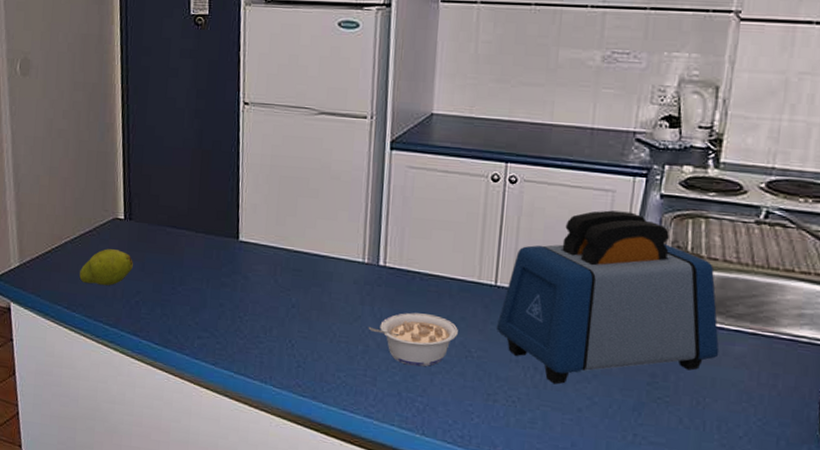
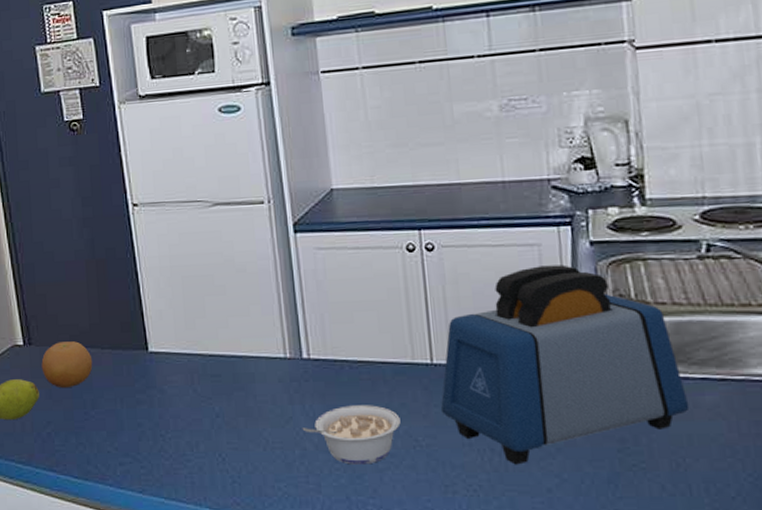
fruit: none [138,221,186,264] -> present [41,341,93,389]

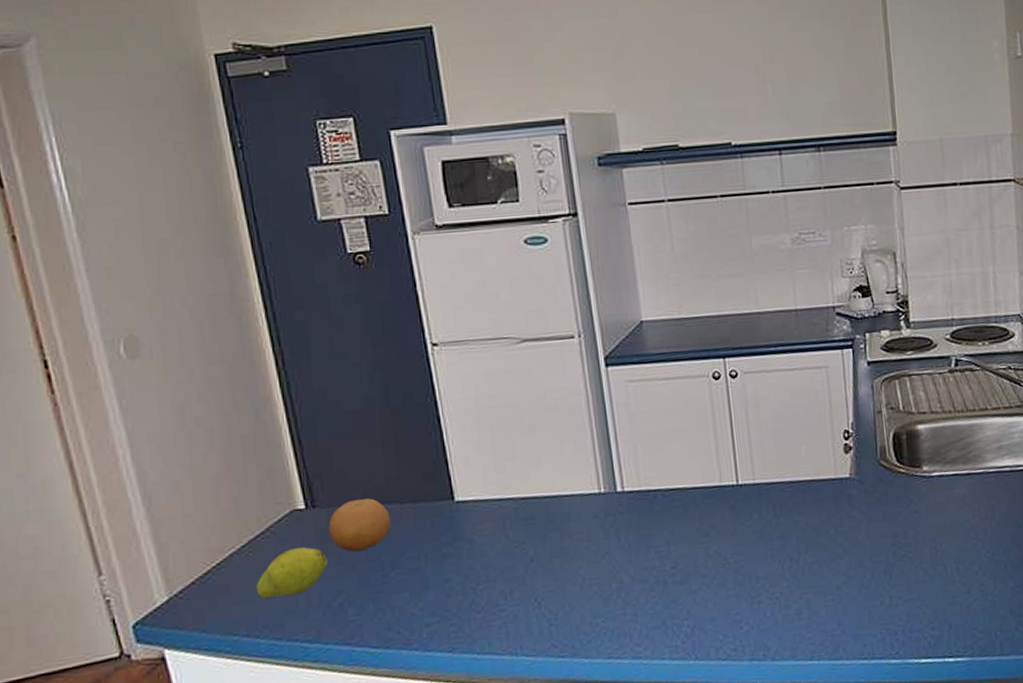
legume: present [302,405,401,465] -> none [618,530,711,591]
toaster: present [441,265,690,465] -> none [746,384,945,569]

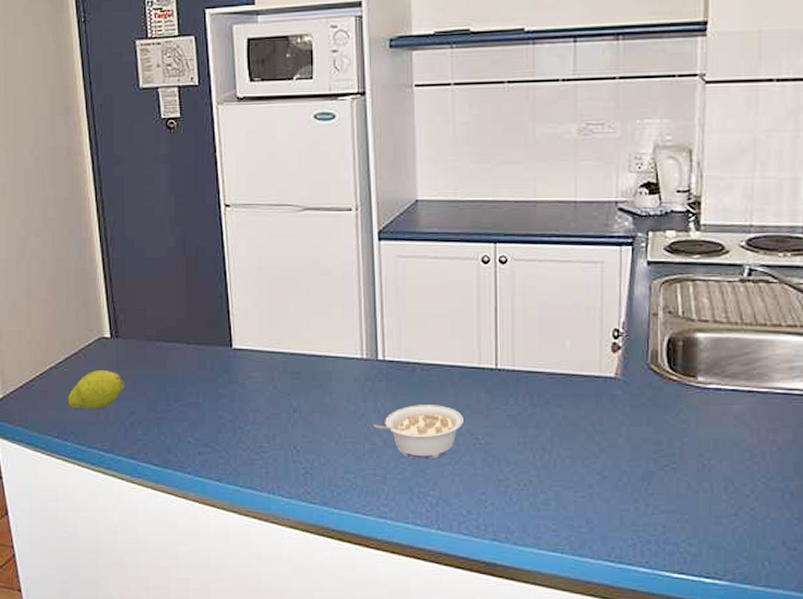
fruit: present [328,498,391,552] -> none [127,336,178,381]
legume: none [618,530,711,591] -> present [373,405,463,459]

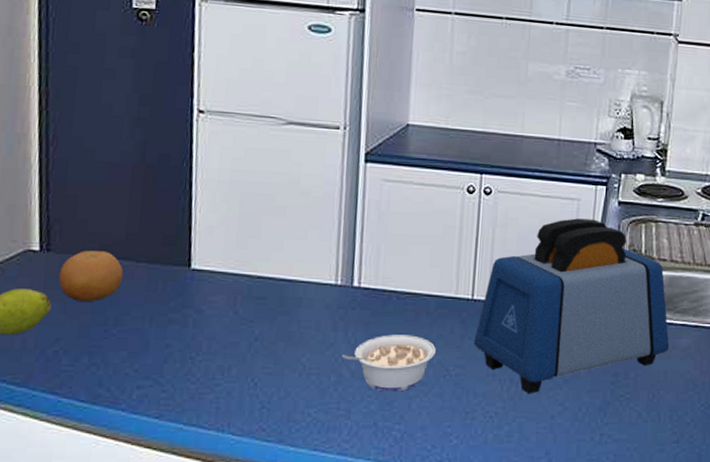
fruit: none [127,336,178,381] -> present [58,250,124,303]
toaster: none [502,282,719,463] -> present [474,218,670,394]

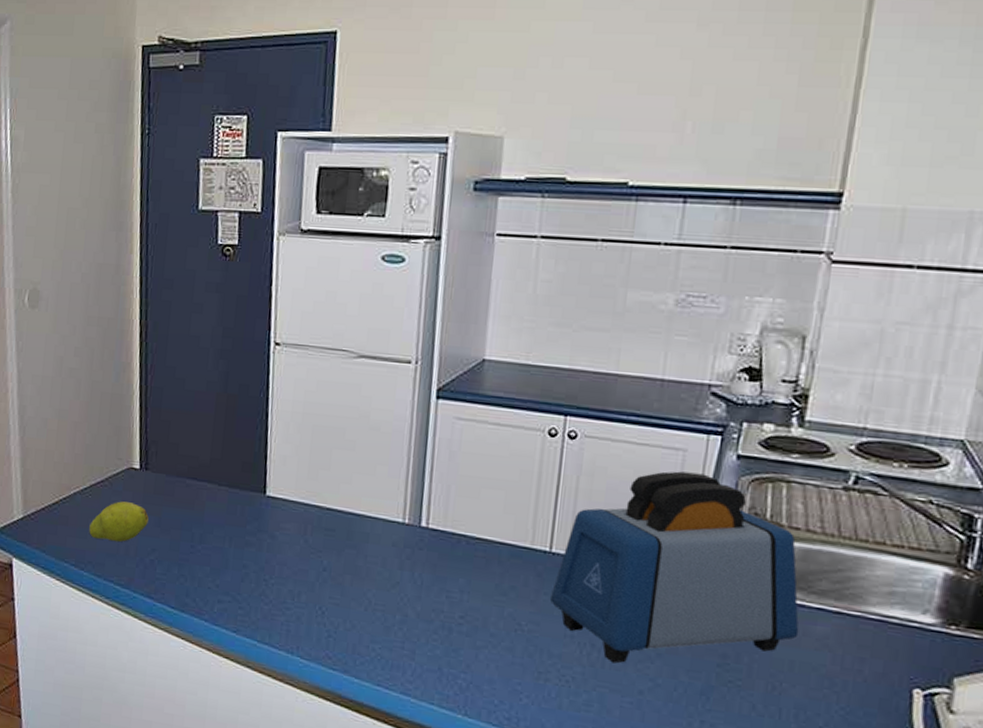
fruit: present [58,250,124,303] -> none [154,471,208,519]
legume: present [341,334,436,392] -> none [407,579,507,640]

